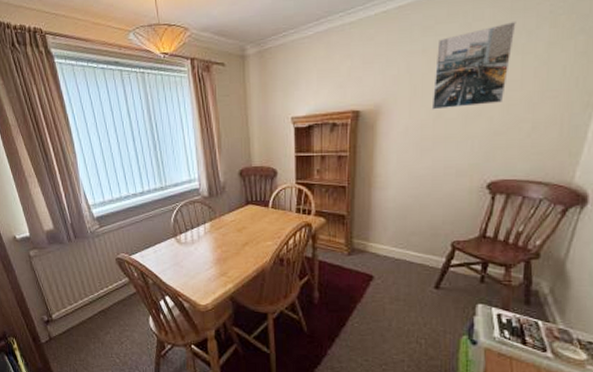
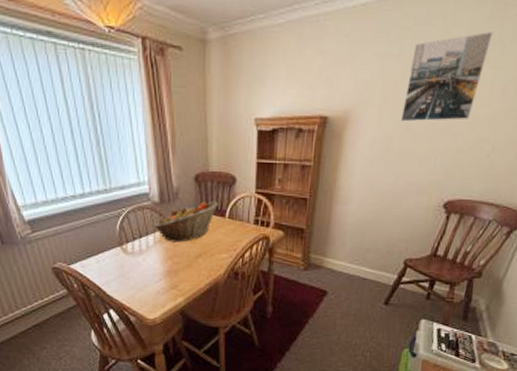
fruit basket: none [204,193,262,232] -> present [154,201,218,242]

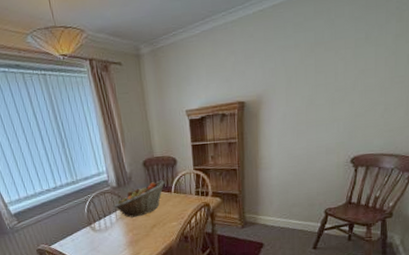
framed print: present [400,30,493,122] -> none [304,16,370,98]

